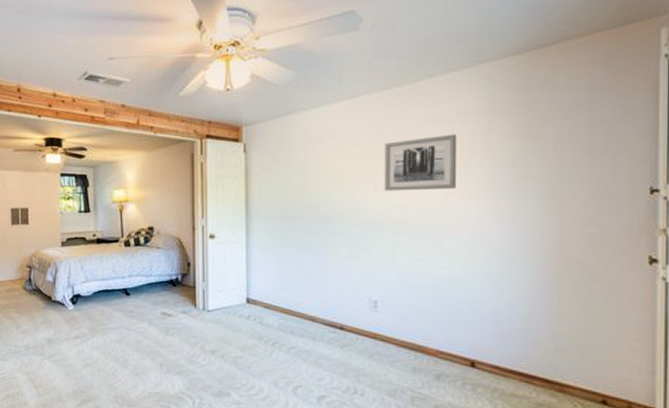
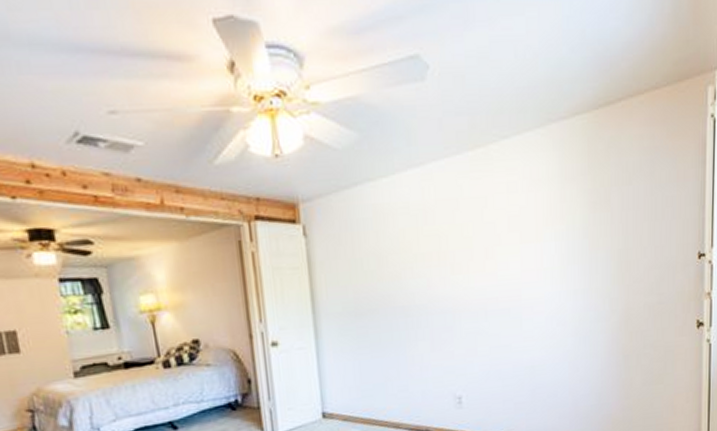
wall art: present [384,134,457,191] -> none [460,204,534,273]

